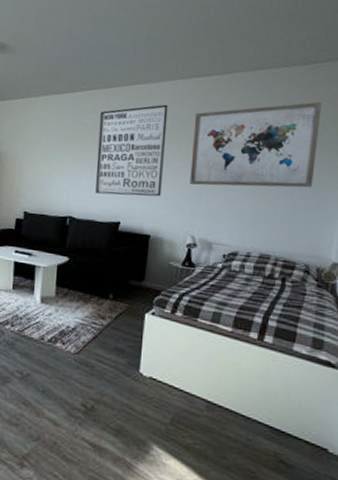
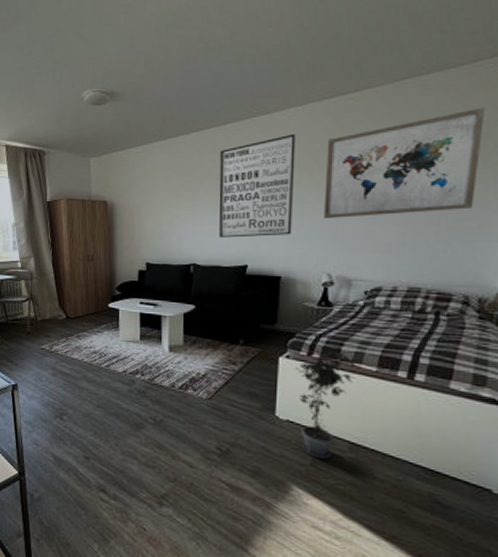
potted plant: none [161,305,214,418] -> present [296,346,355,459]

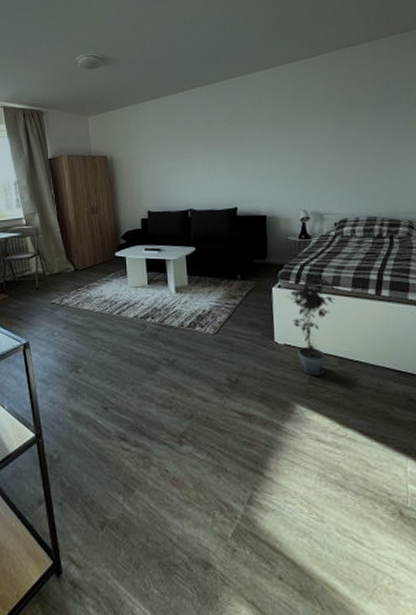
wall art: present [219,133,296,238] -> none [205,92,271,184]
wall art: present [324,107,486,218] -> none [291,70,406,163]

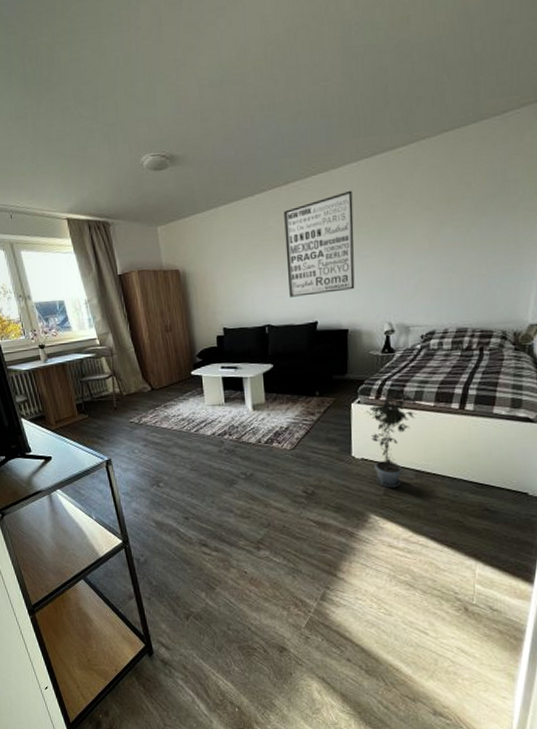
wall art: none [205,92,271,184] -> present [284,190,355,297]

